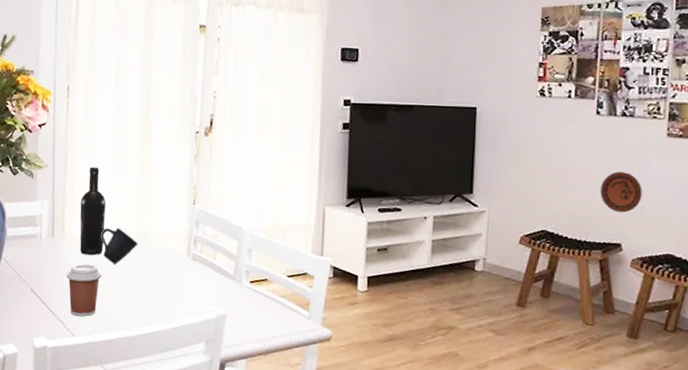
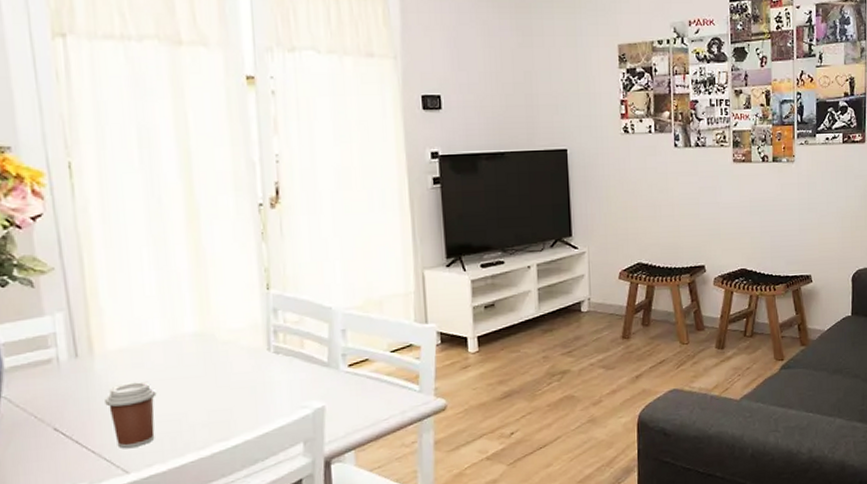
wine bottle: present [79,166,106,256] -> none [111,261,154,373]
mug: present [100,227,138,266] -> none [146,331,201,378]
decorative plate: present [600,171,642,213] -> none [683,198,718,237]

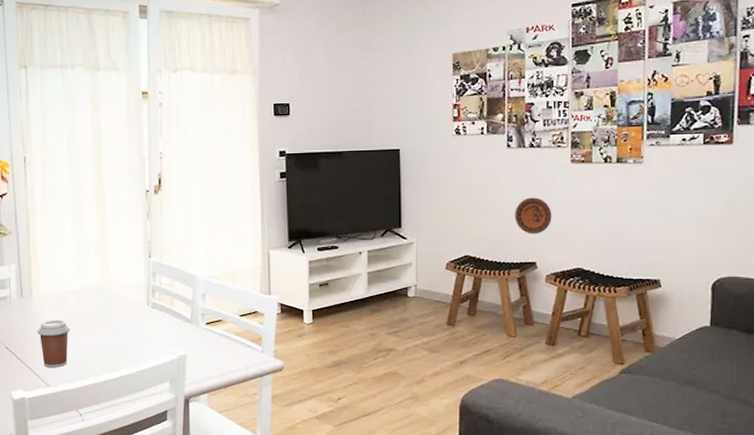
decorative plate: none [683,198,718,237] -> present [515,197,552,234]

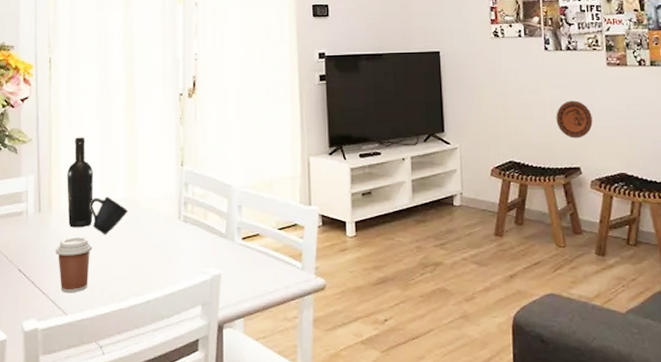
wine bottle: none [45,230,70,312] -> present [67,137,93,228]
mug: none [65,284,101,319] -> present [89,196,128,236]

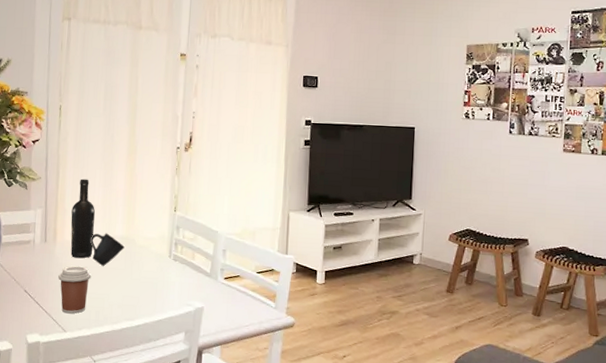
decorative plate: present [556,100,593,139] -> none [512,180,544,214]

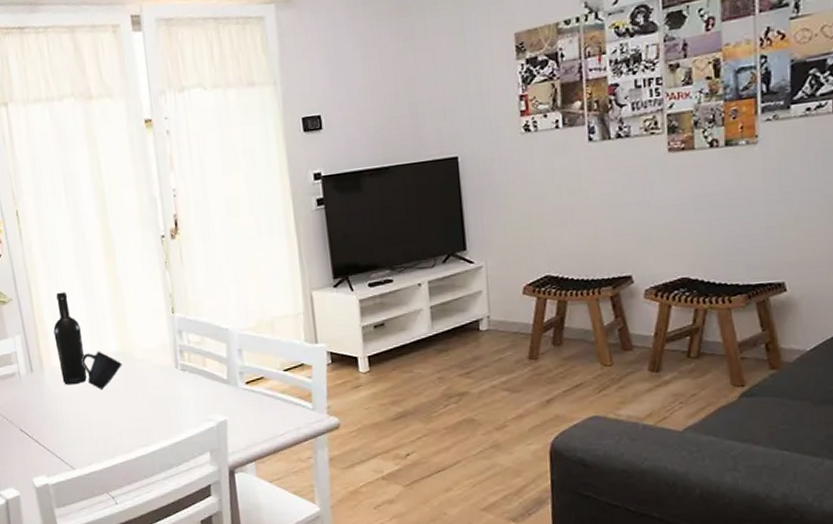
coffee cup: present [58,266,92,314] -> none [54,393,92,449]

